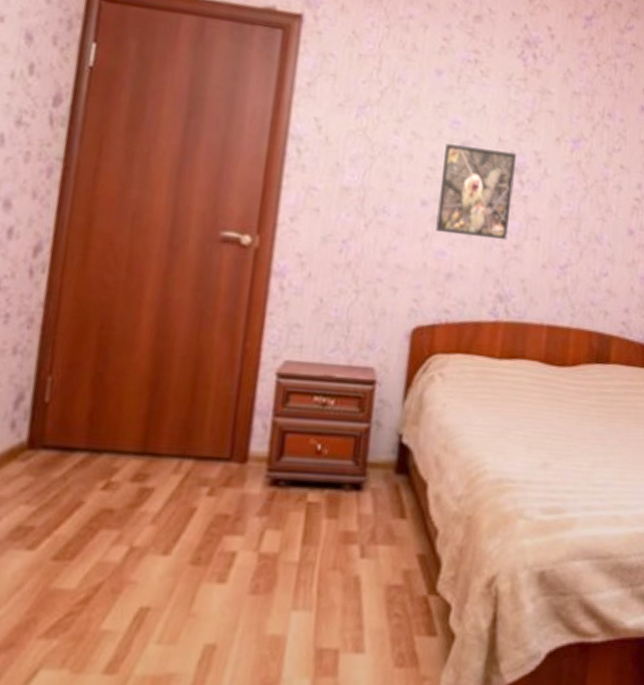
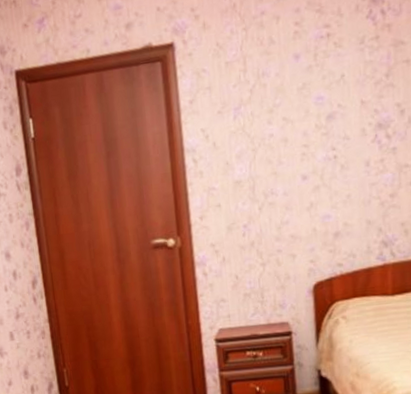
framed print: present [436,143,516,241] -> none [314,111,384,199]

